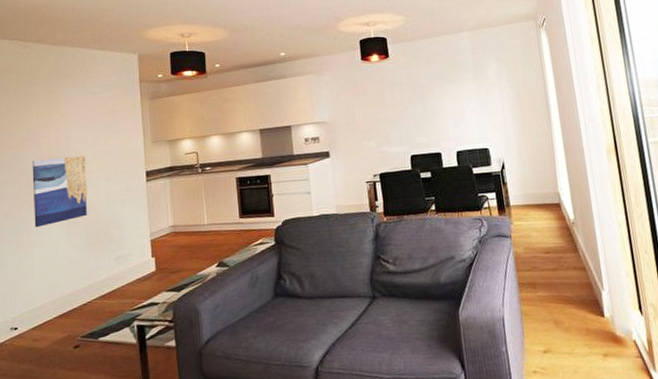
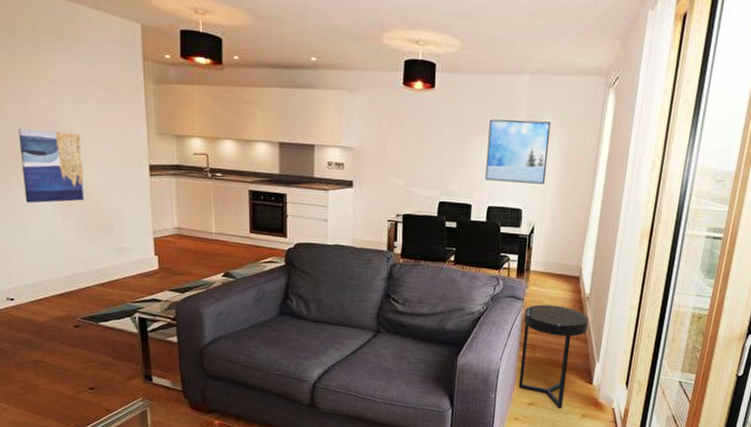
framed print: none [442,66,504,128] -> present [485,119,551,184]
side table: none [514,236,583,351] -> present [518,304,589,408]

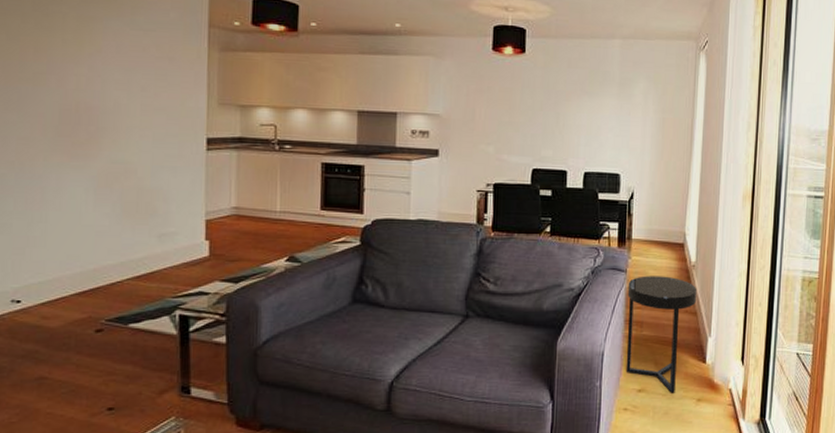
wall art: present [18,129,85,203] -> none [51,102,128,185]
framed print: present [485,119,551,184] -> none [580,83,645,148]

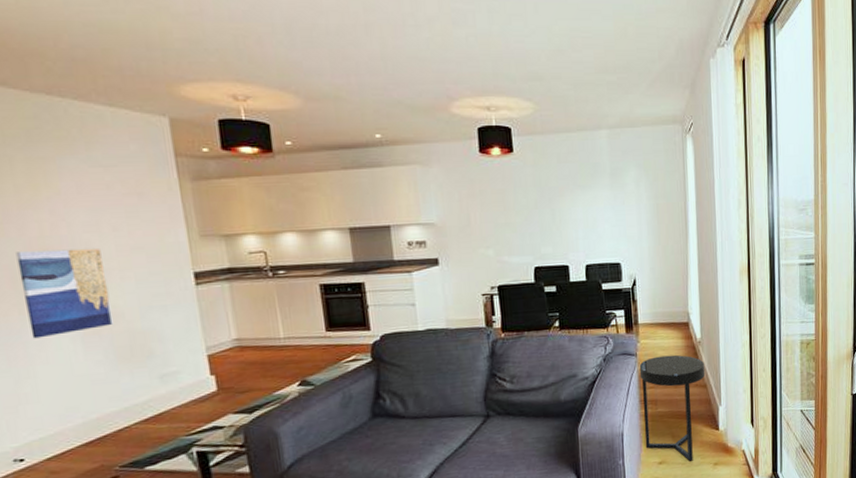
wall art: none [51,102,128,185] -> present [16,247,113,339]

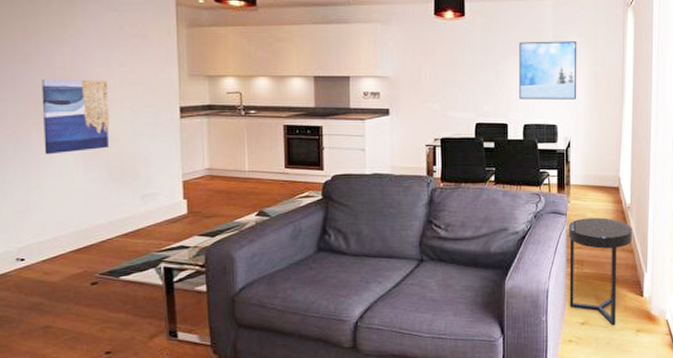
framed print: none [574,173,640,239] -> present [519,41,577,100]

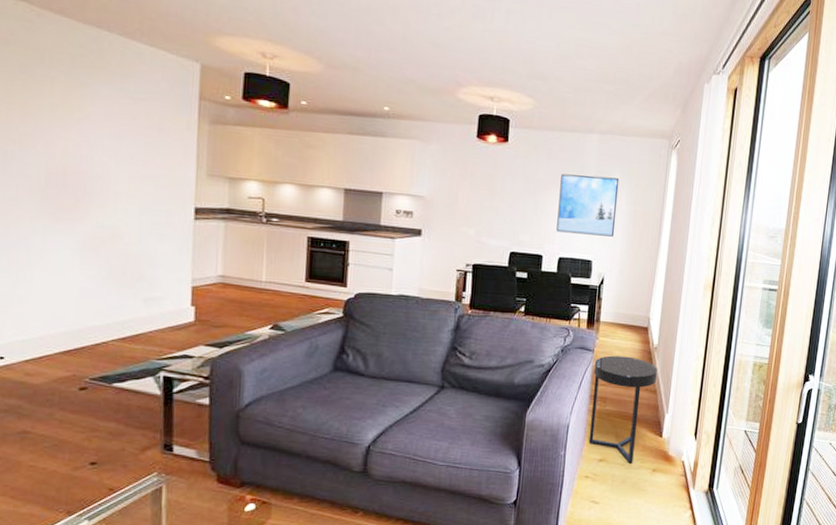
wall art: present [41,79,110,155] -> none [36,164,115,247]

